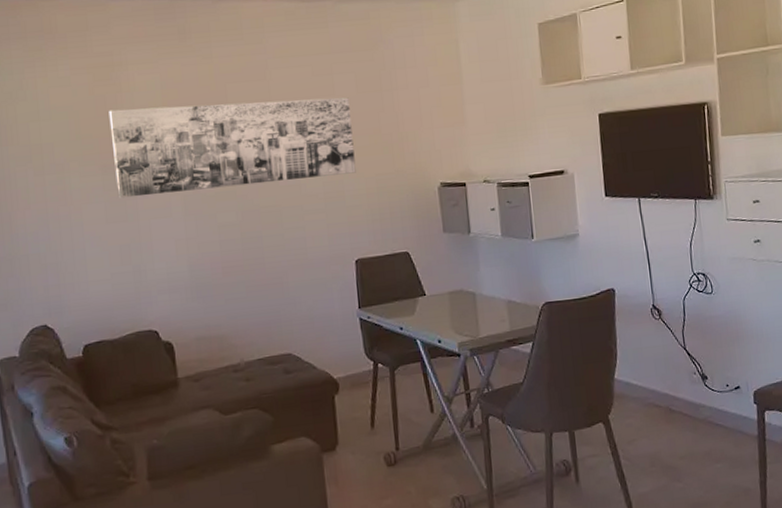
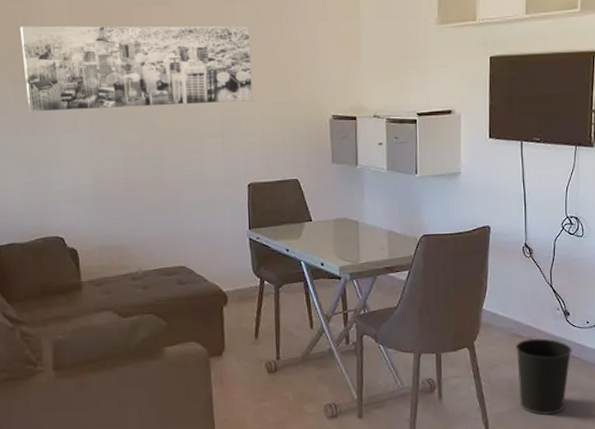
wastebasket: none [653,406,714,492] -> present [516,337,572,415]

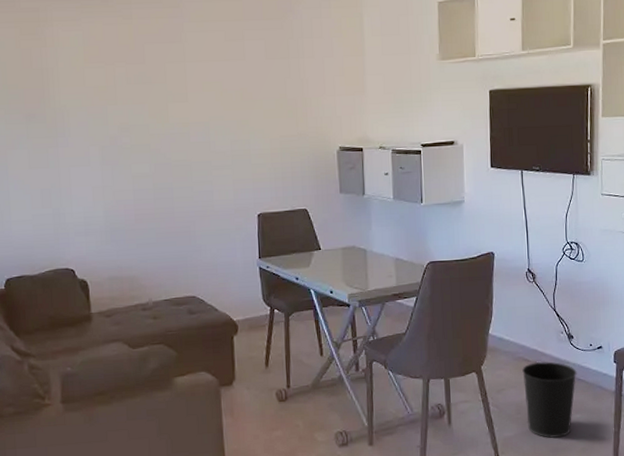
wall art: present [20,26,253,112] -> none [34,62,262,146]

